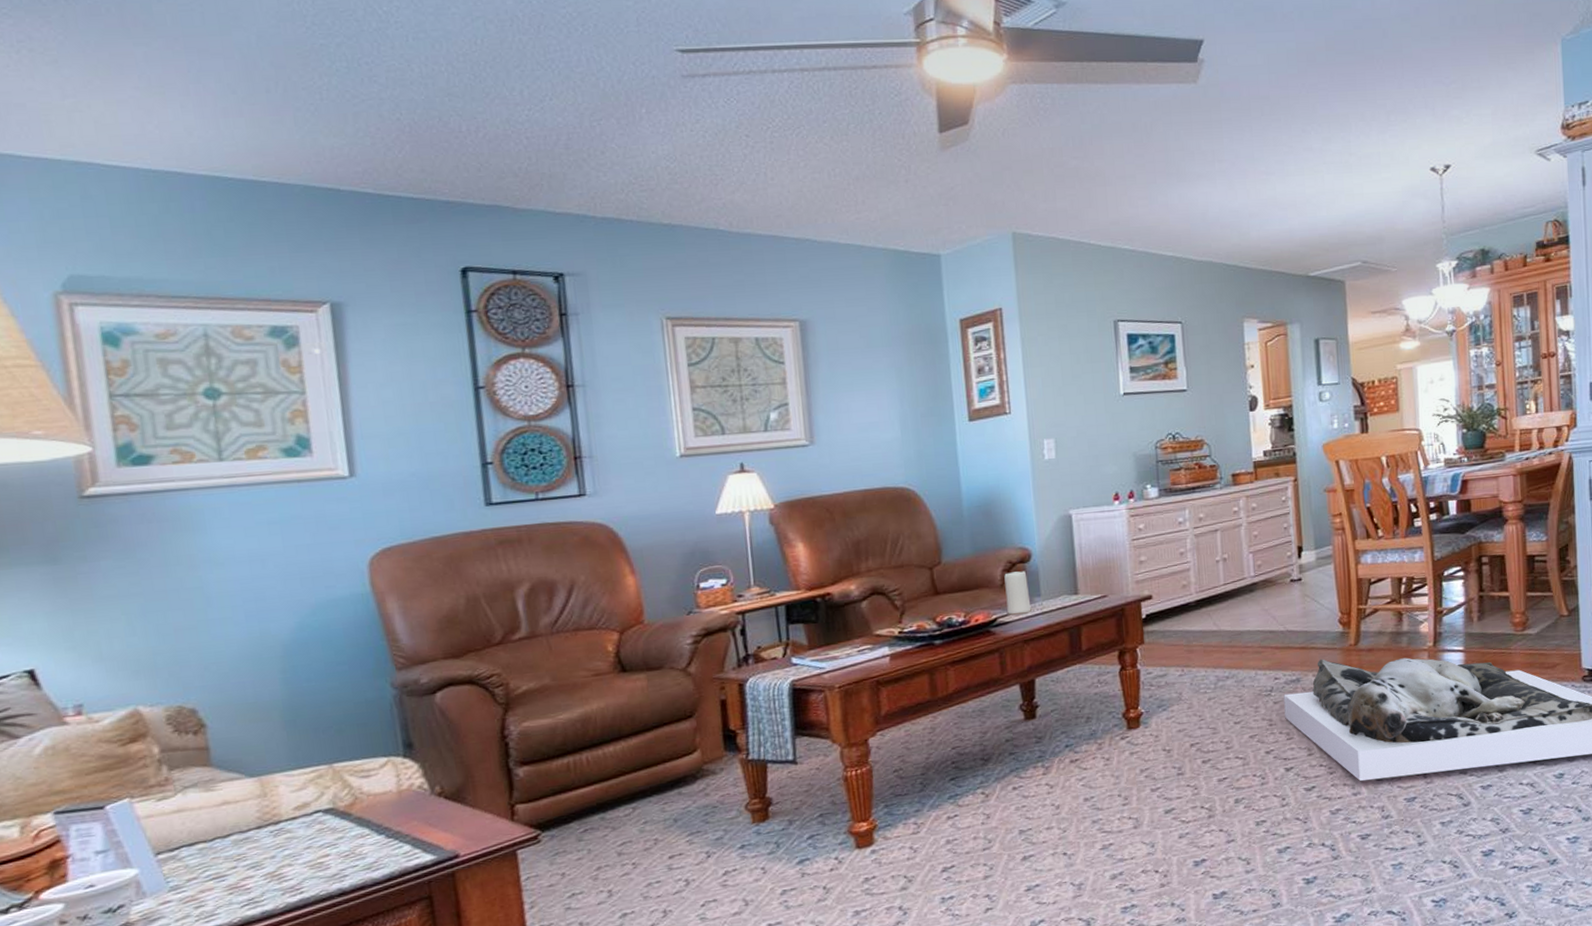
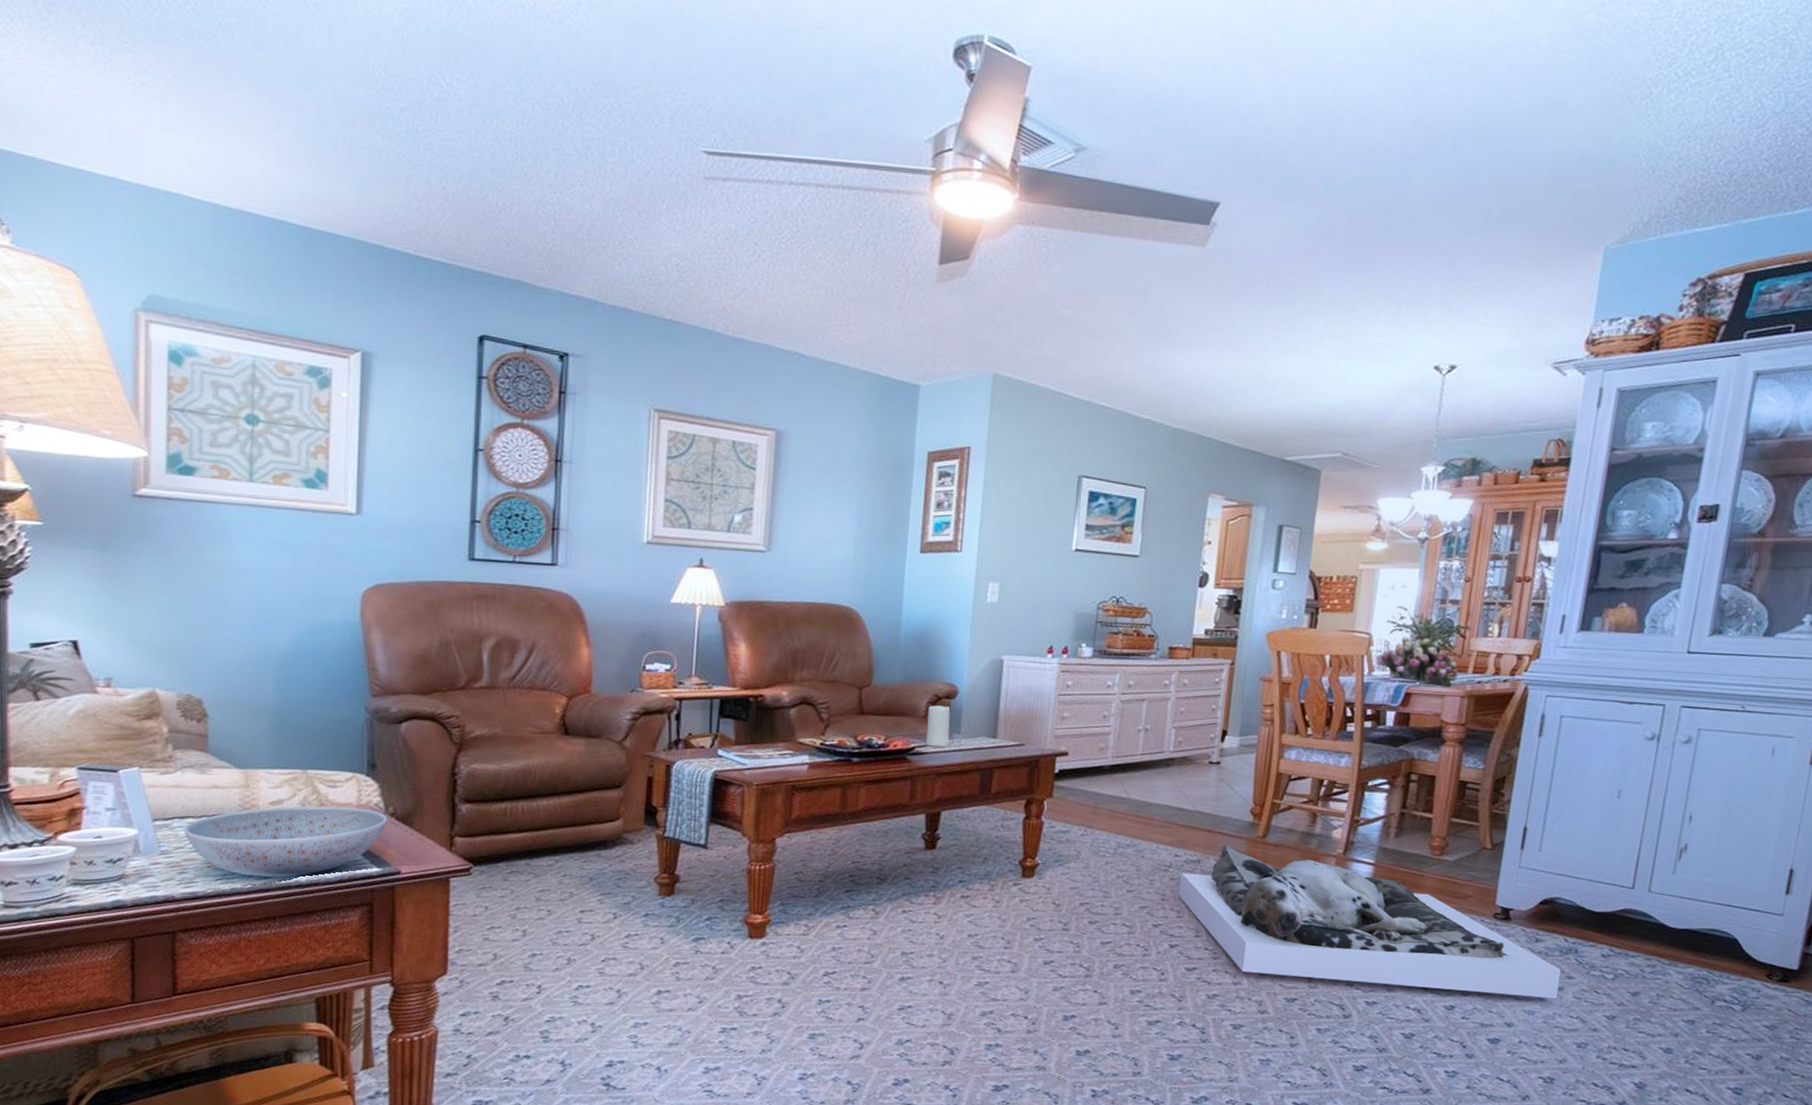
dish: none [194,793,436,895] -> present [183,806,388,877]
flower arrangement: none [1429,424,1505,469] -> present [1375,635,1458,688]

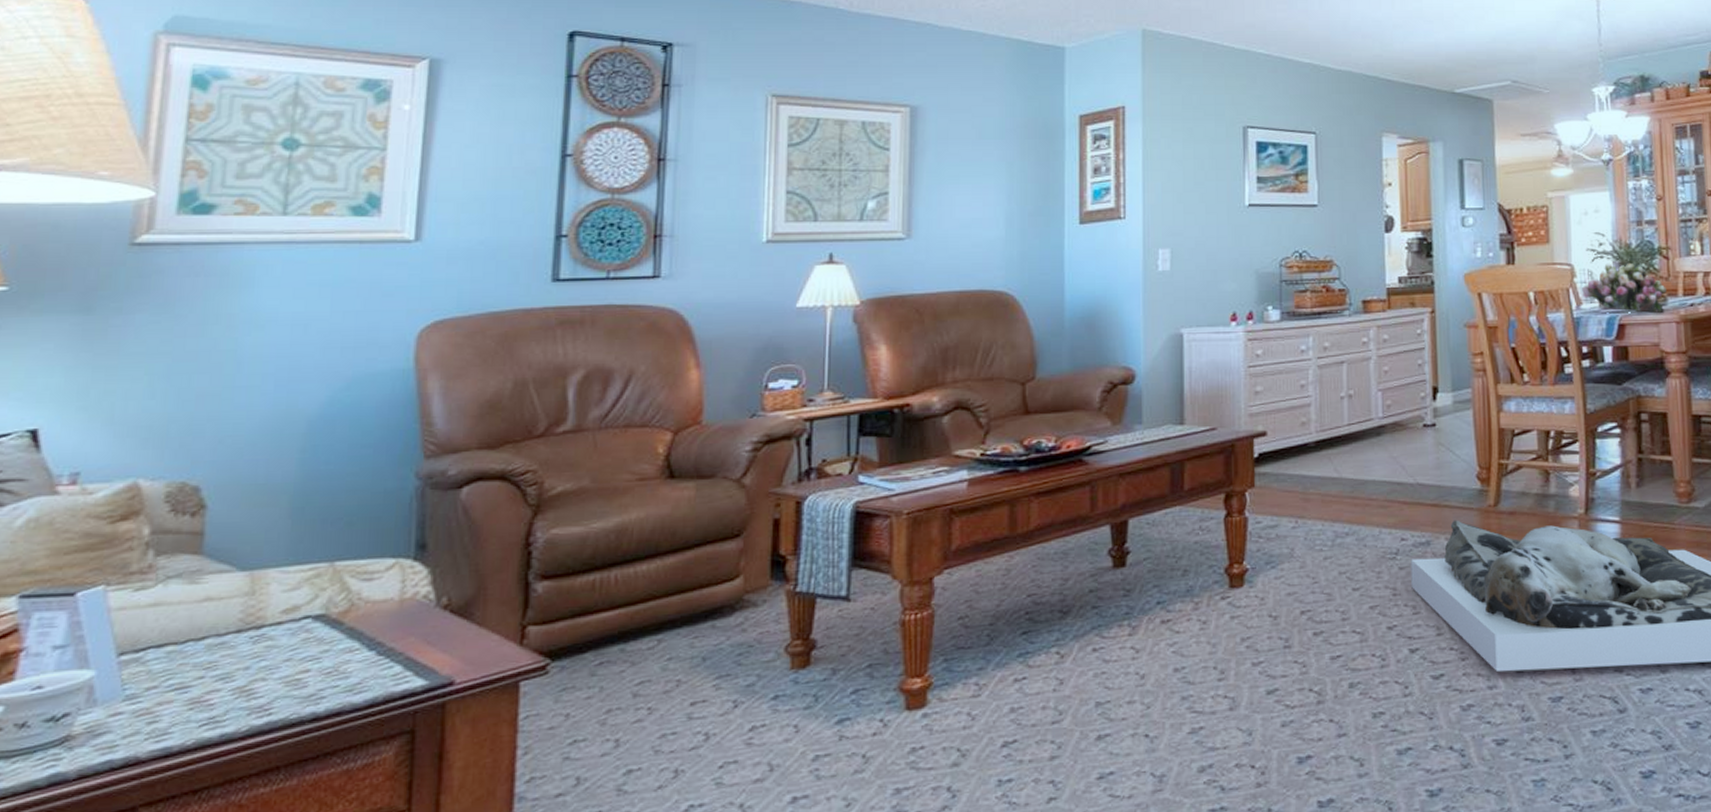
dish: present [183,806,388,877] -> none [159,603,440,715]
candle: present [926,705,951,749] -> none [1103,394,1131,445]

